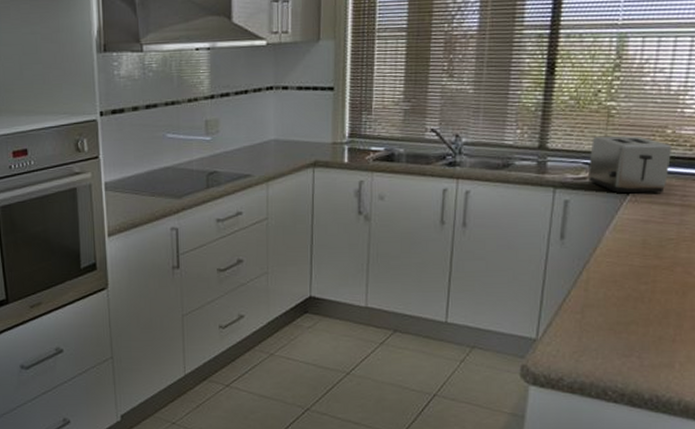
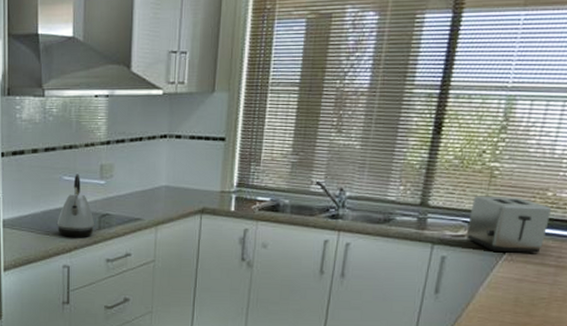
kettle: none [162,130,203,198] -> present [56,174,95,237]

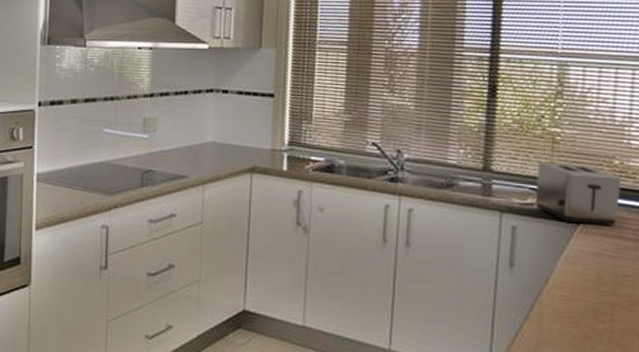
kettle: present [56,174,95,237] -> none [95,126,137,195]

